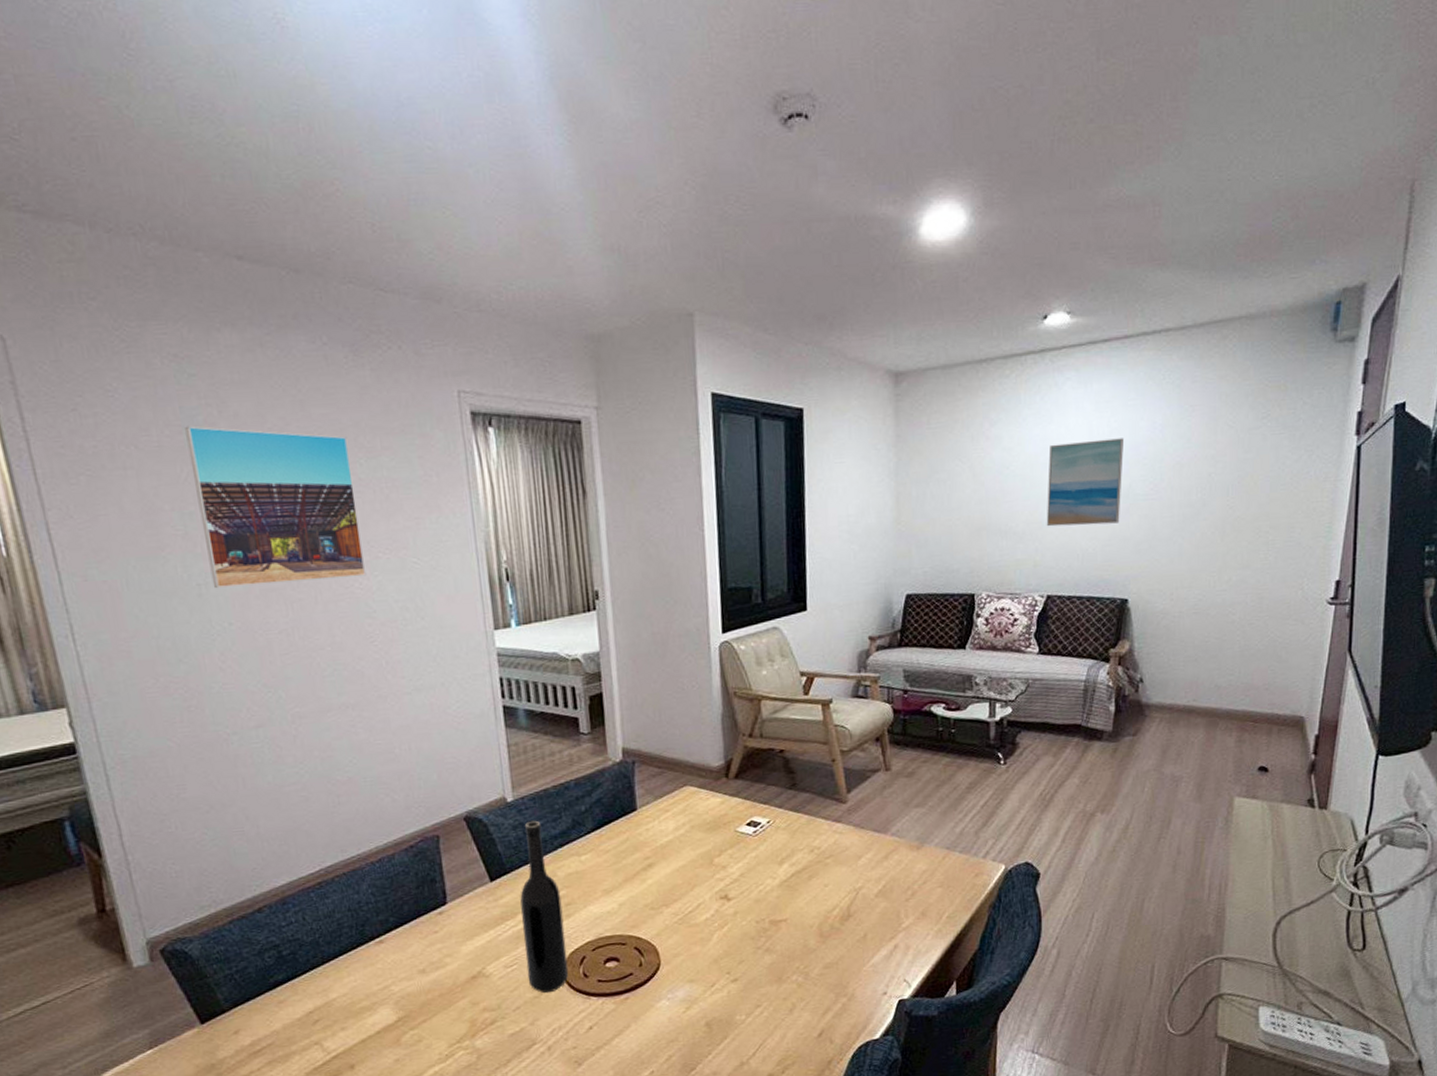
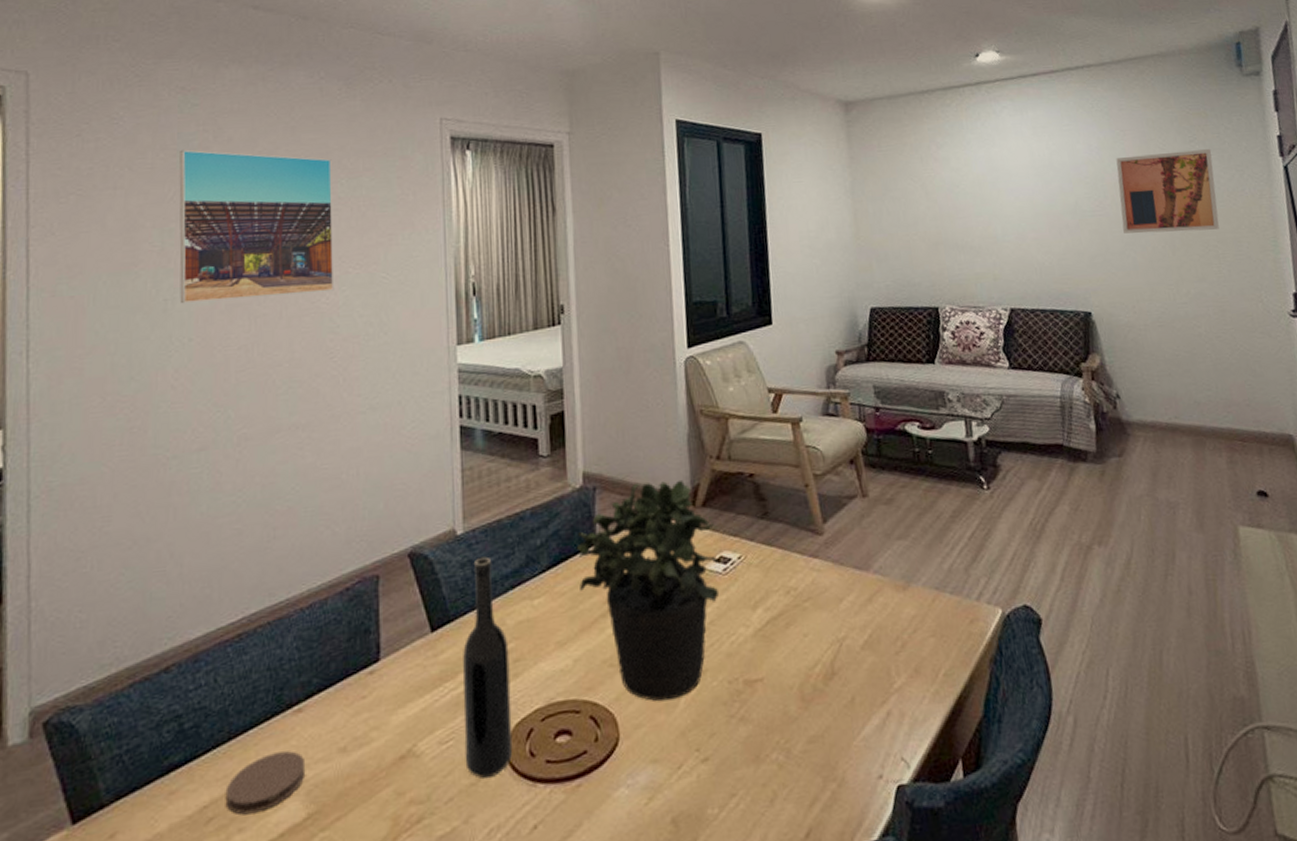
coaster: none [327,972,393,1018] -> present [227,751,306,815]
potted plant: none [618,755,750,937] -> present [576,479,720,702]
wall art: present [1046,438,1125,527] -> none [995,159,1072,242]
wall art: none [1174,427,1284,519] -> present [1116,149,1219,234]

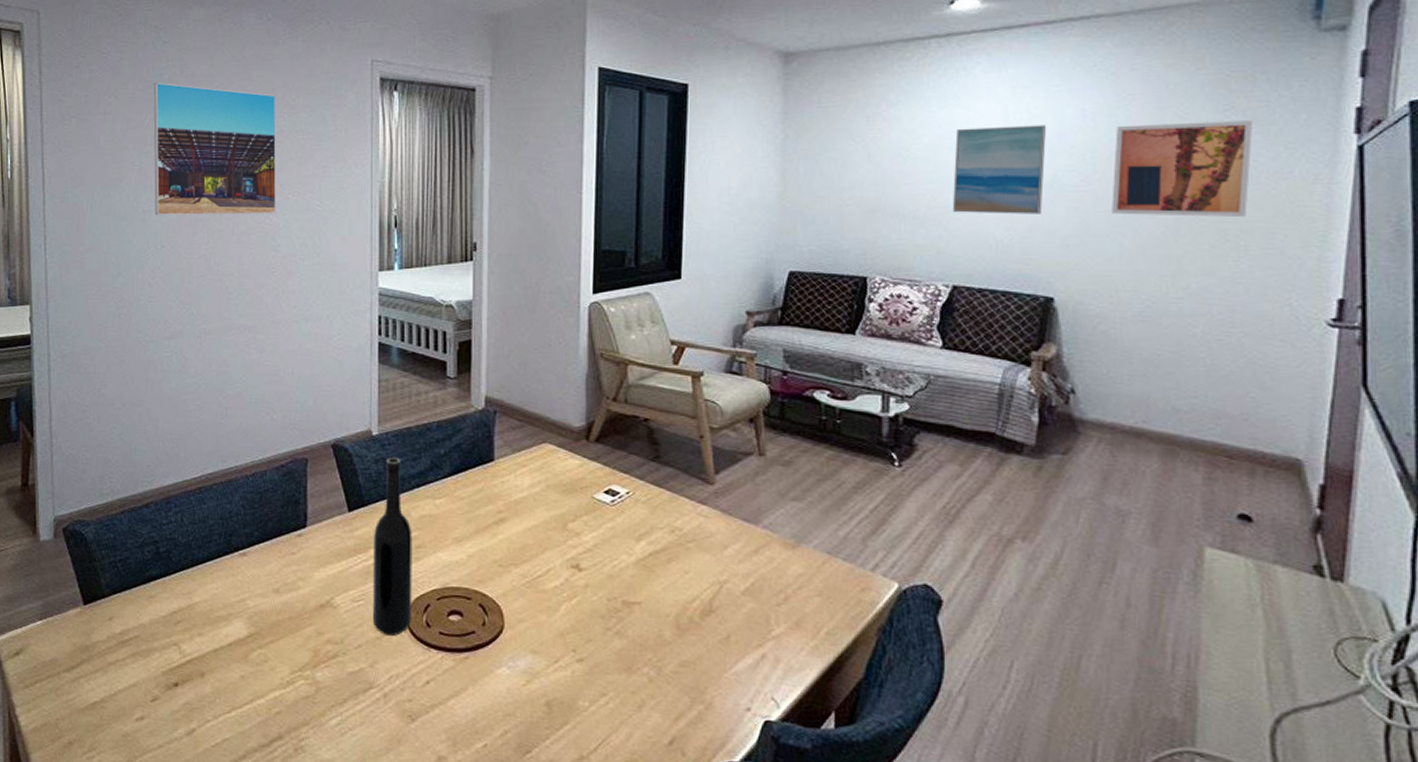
coaster: present [227,751,306,815] -> none [190,582,248,625]
potted plant: present [576,479,720,702] -> none [475,412,607,605]
wall art: none [995,159,1072,242] -> present [952,125,1047,214]

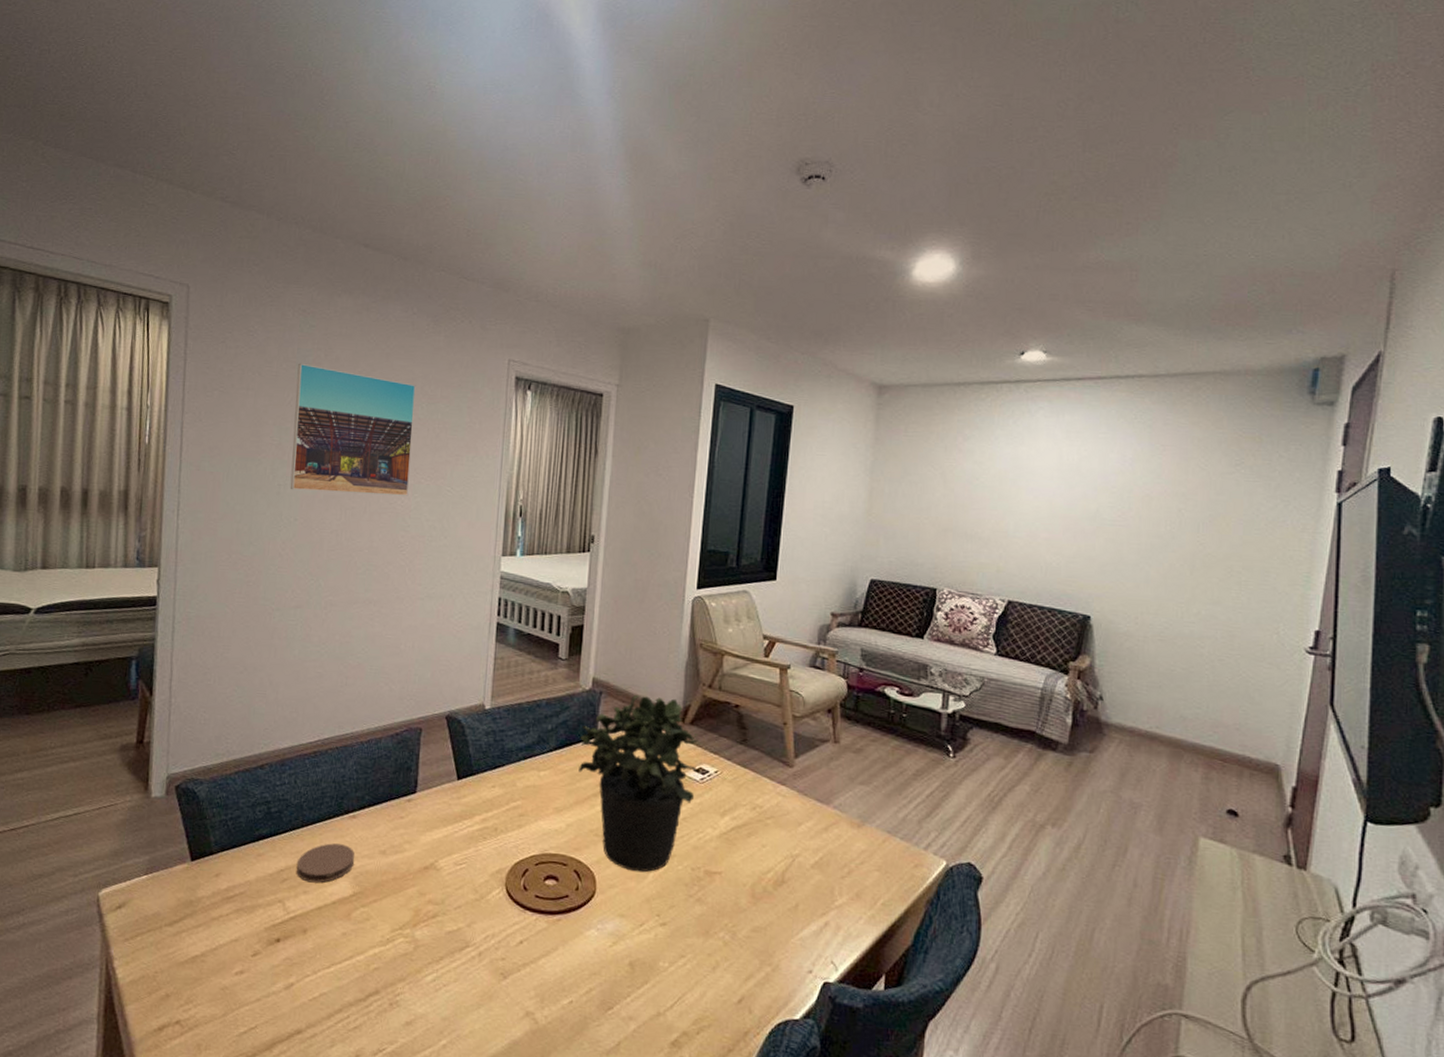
coaster: none [190,582,248,625] -> present [297,843,355,883]
bottle: present [372,457,412,637] -> none [473,730,517,899]
potted plant: none [475,412,607,605] -> present [579,694,699,873]
wall art: present [952,125,1047,214] -> none [1011,463,1094,543]
wall art: present [1111,121,1254,217] -> none [1142,471,1258,556]

